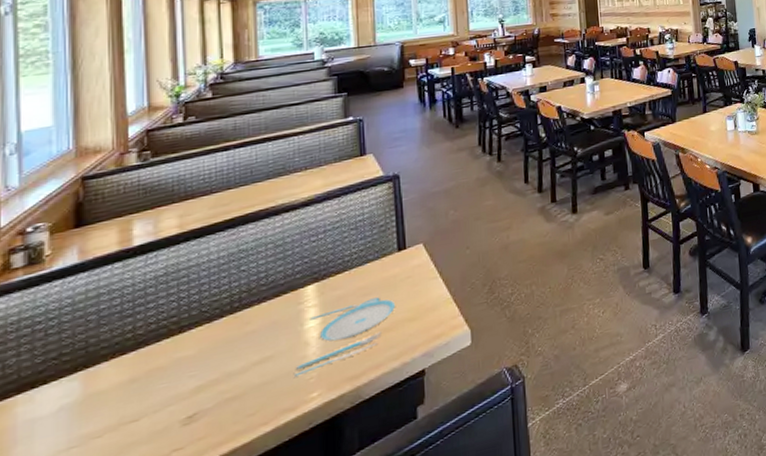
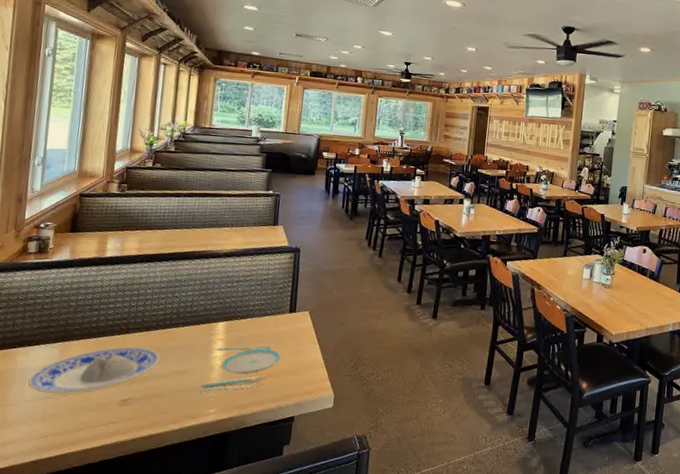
plate: none [39,343,231,444] -> present [28,347,159,394]

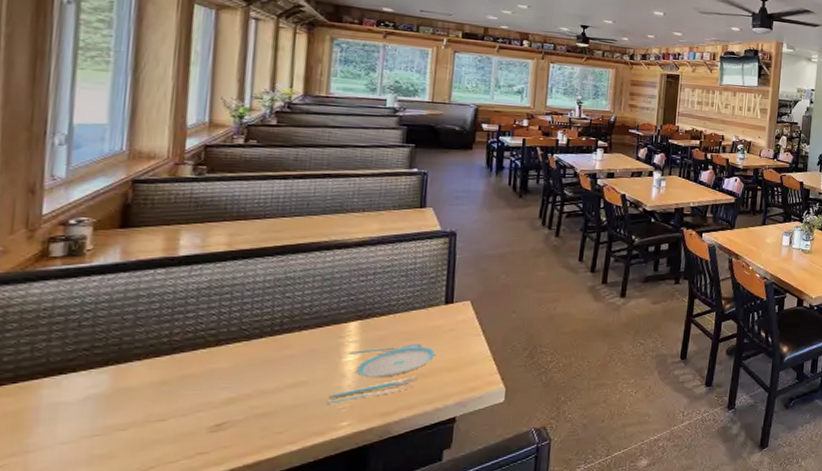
plate: present [28,347,159,394] -> none [62,361,267,430]

